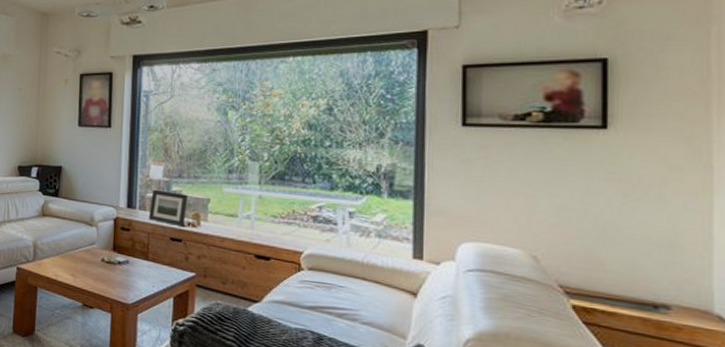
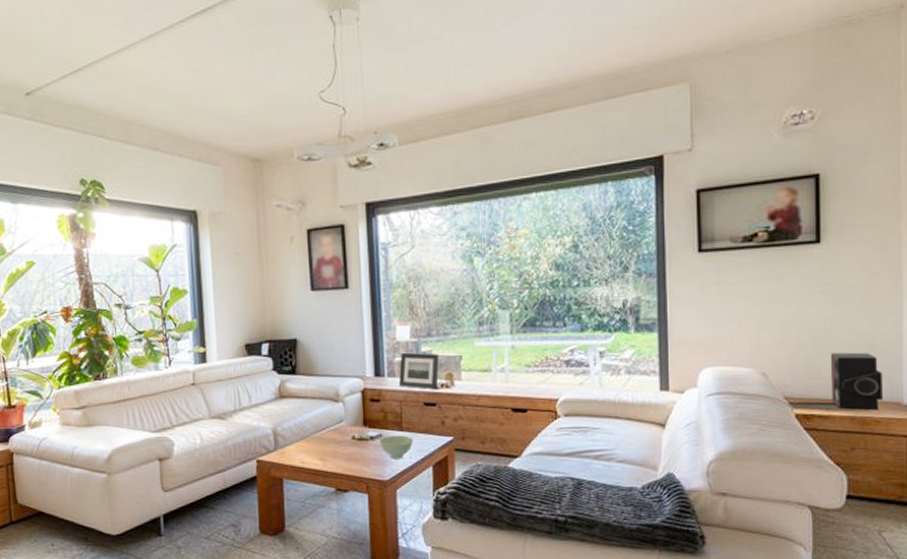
bowl: none [126,263,158,286] -> present [379,435,414,459]
stereo: none [618,246,686,316] -> present [831,352,882,411]

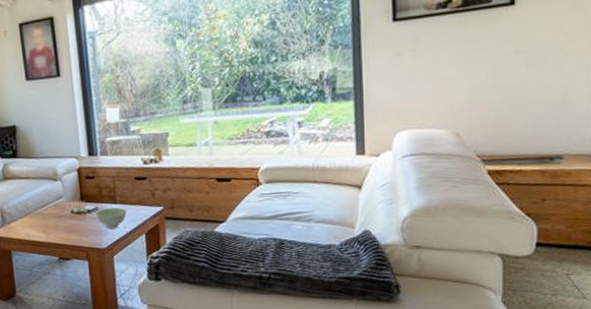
picture frame: present [398,352,440,389] -> none [110,132,148,165]
stereo: present [831,352,882,411] -> none [523,109,575,164]

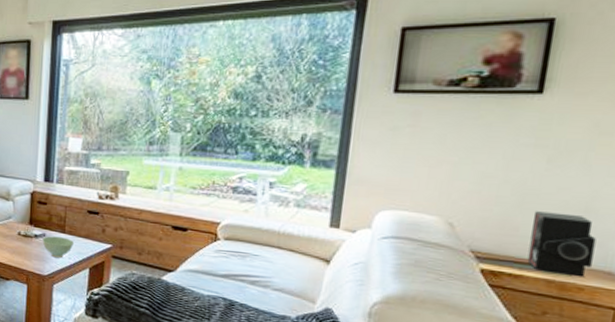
stereo: none [523,109,575,164] -> present [527,211,596,277]

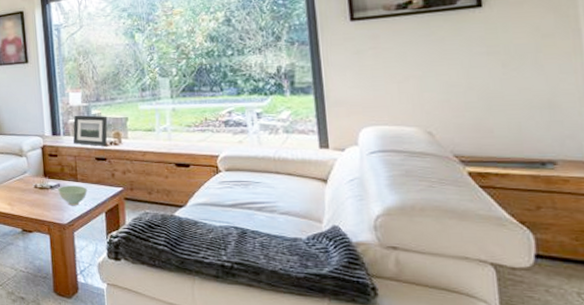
picture frame: none [65,162,107,199] -> present [72,115,108,146]
stereo: present [527,211,596,277] -> none [504,111,569,170]

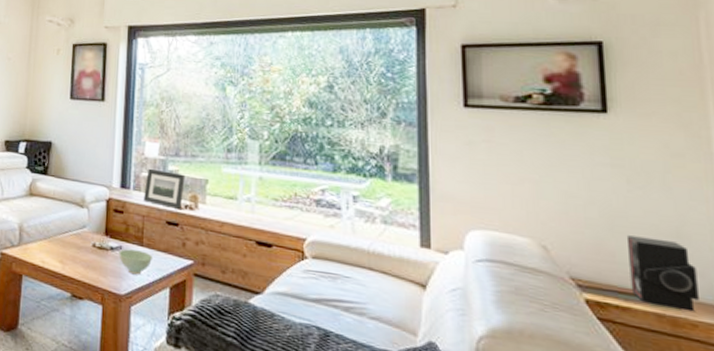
stereo: none [504,111,569,170] -> present [628,235,699,312]

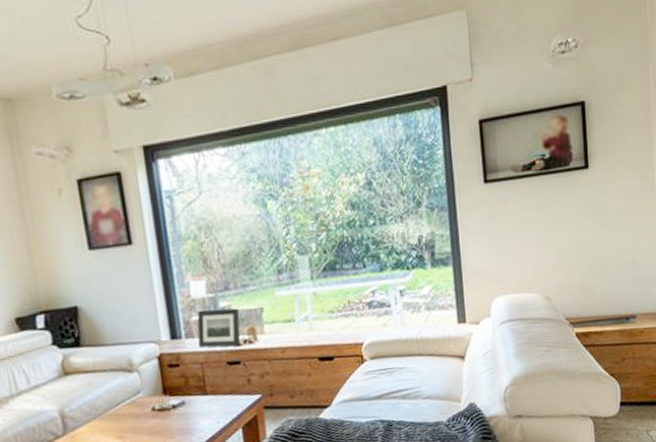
bowl: present [119,249,154,275] -> none [182,399,220,427]
stereo: present [628,235,699,312] -> none [602,269,645,324]

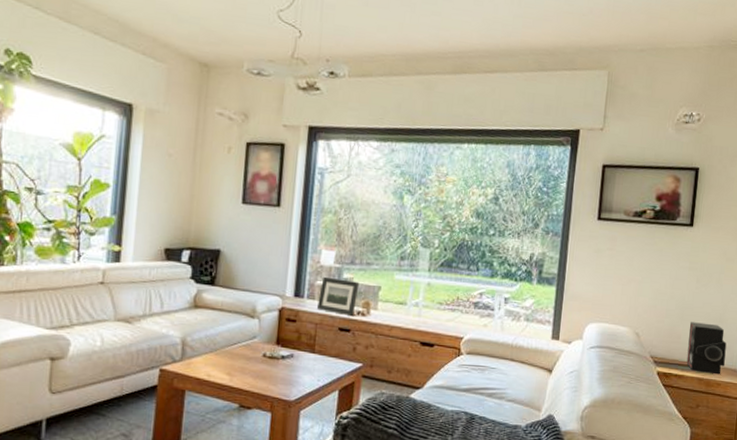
stereo: none [602,269,645,324] -> present [686,322,727,375]

